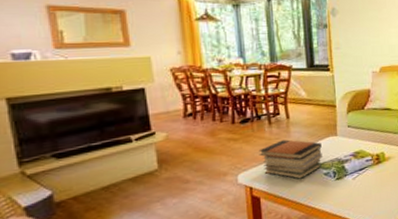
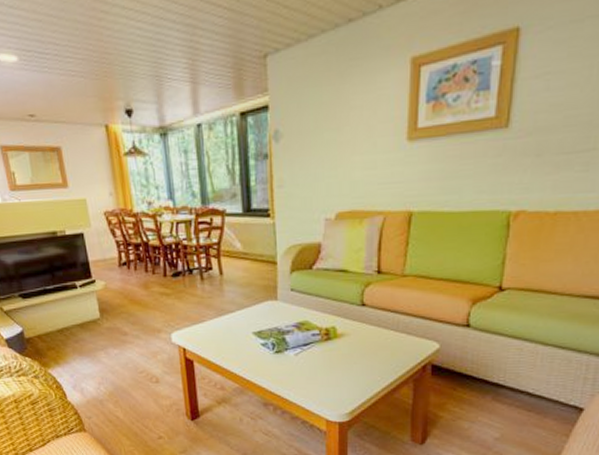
book stack: present [259,139,322,179] -> none [191,300,260,346]

